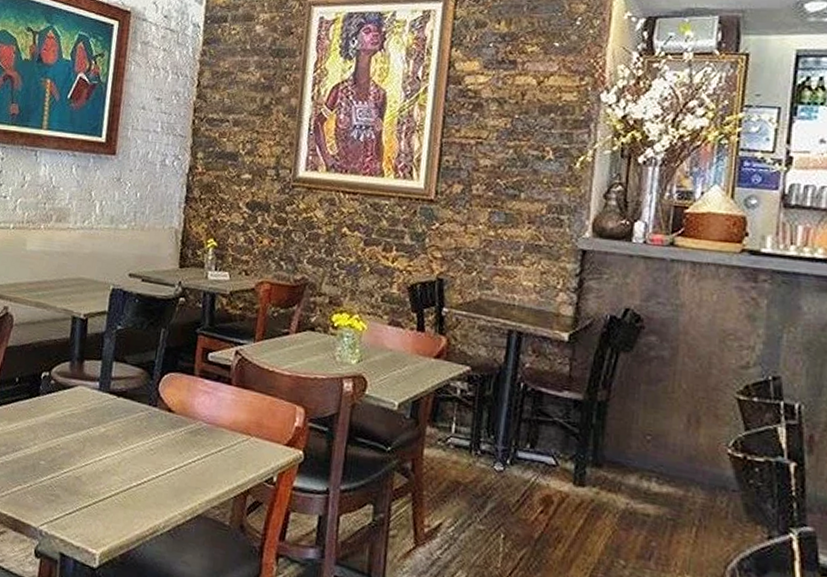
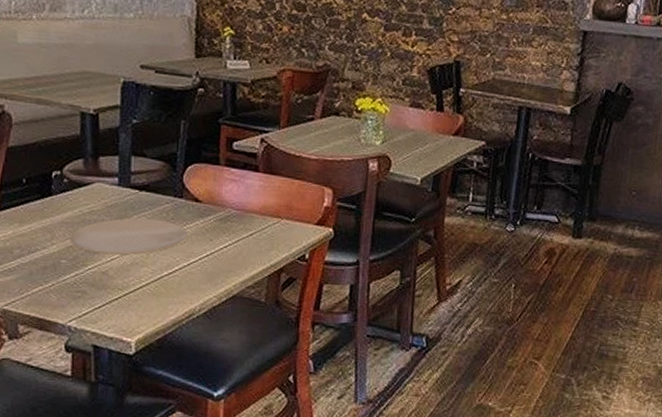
plate: none [50,423,159,462] -> present [69,218,187,256]

